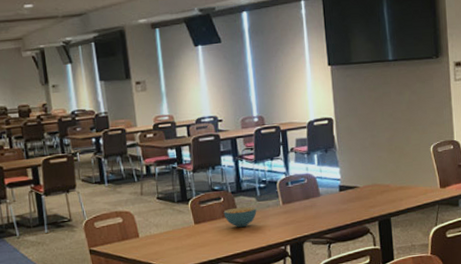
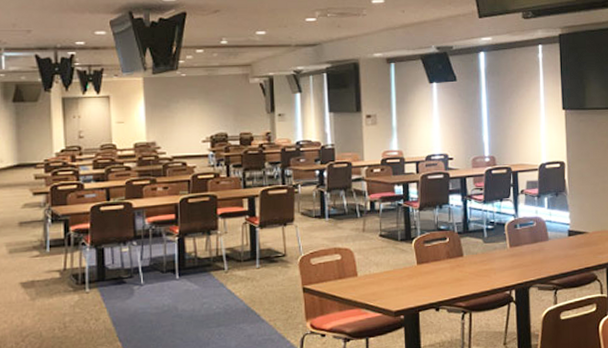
cereal bowl: present [223,206,257,227] -> none [448,248,483,269]

